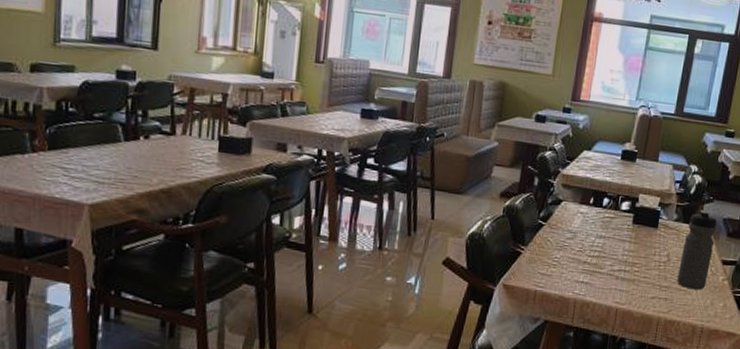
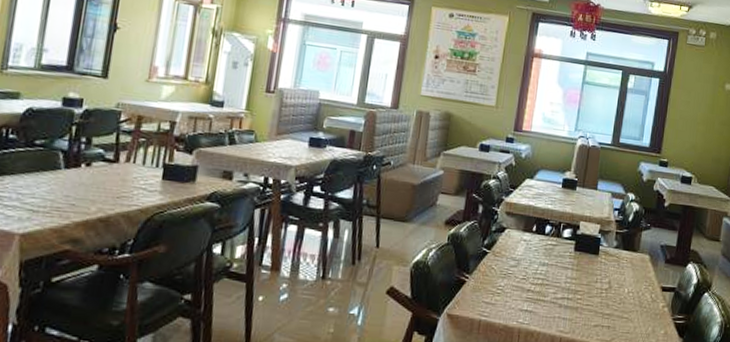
water bottle: present [677,209,717,290] -> none [619,236,655,317]

